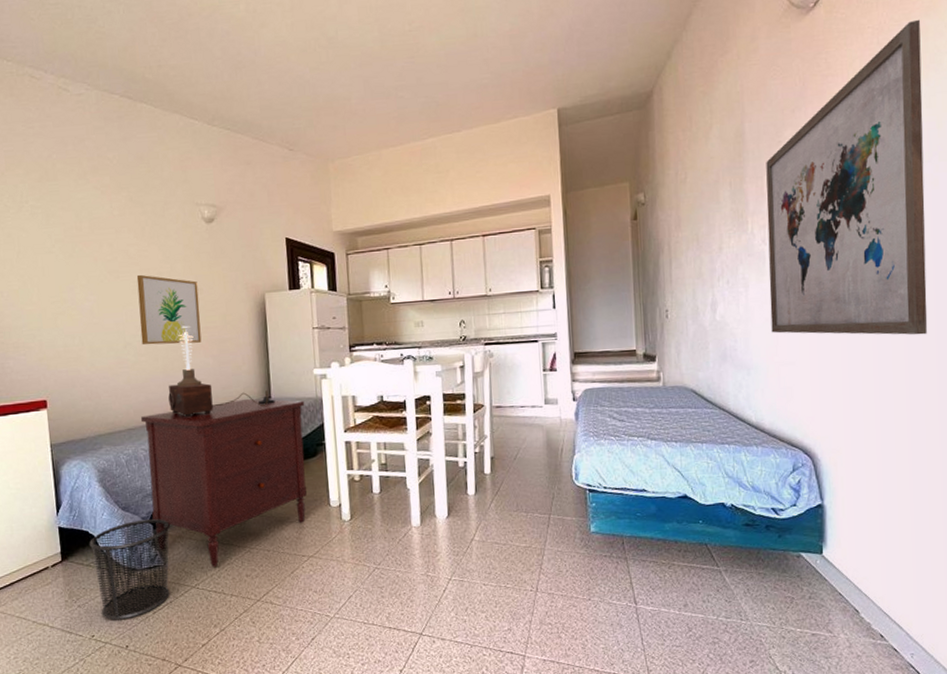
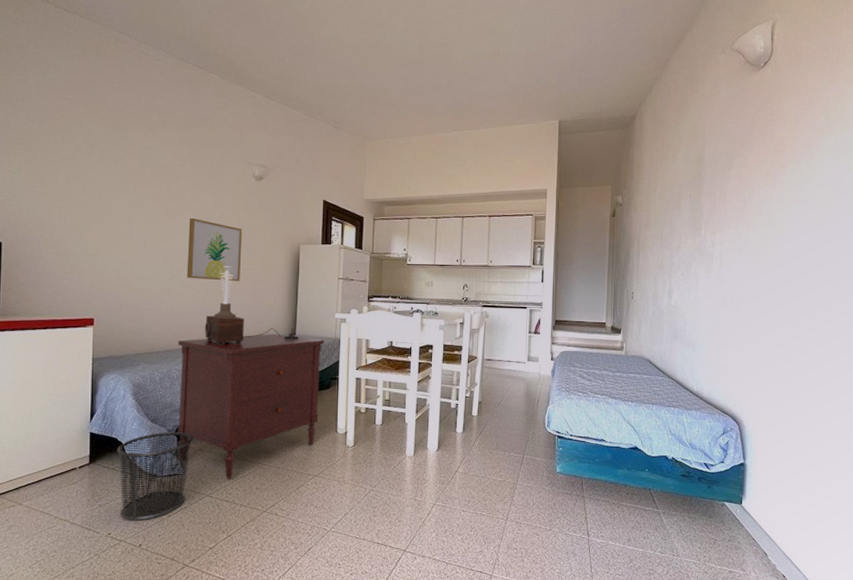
wall art: present [766,19,927,335] -> none [714,86,842,332]

